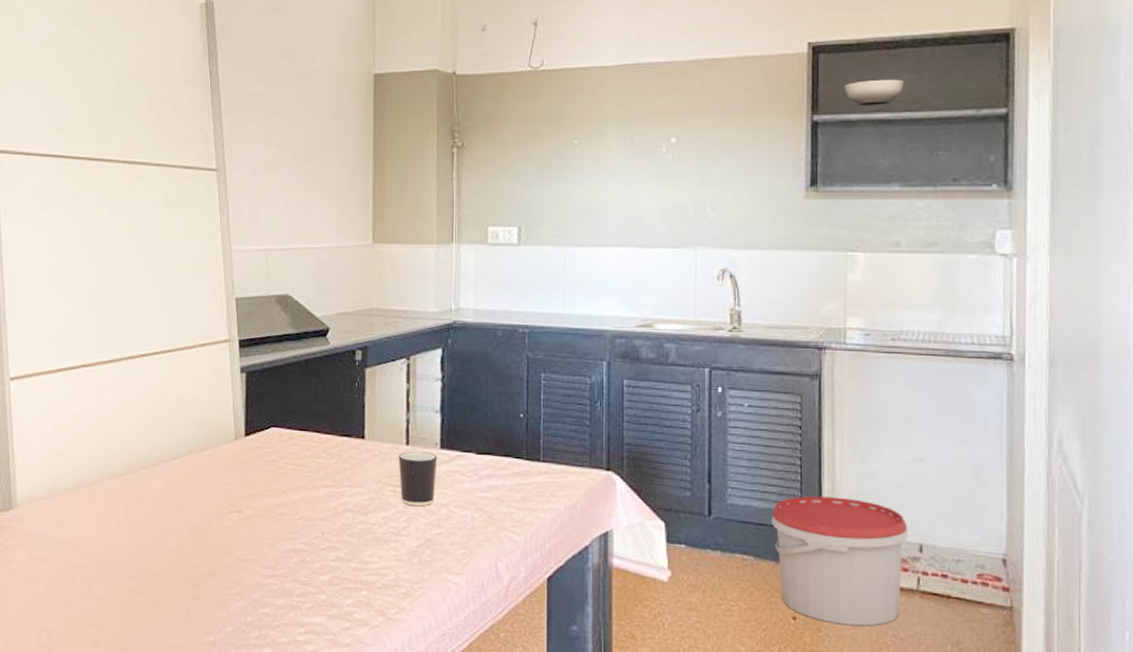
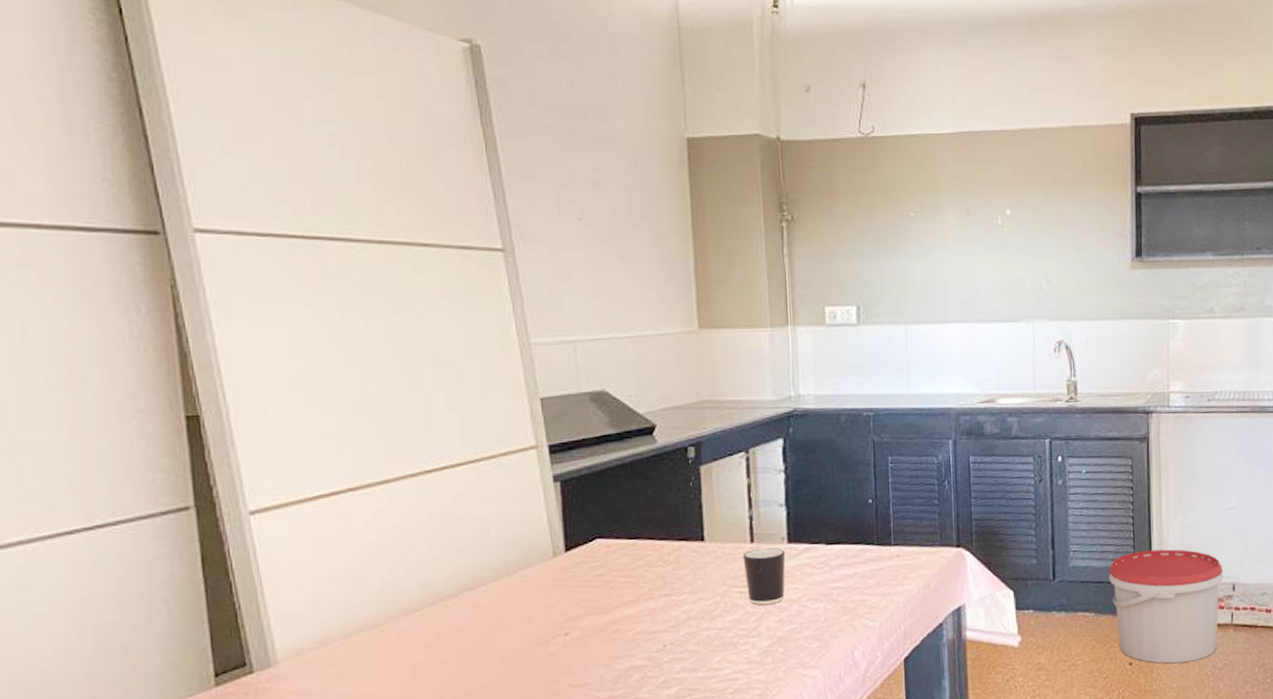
bowl: present [844,79,905,105] -> none [1163,151,1216,177]

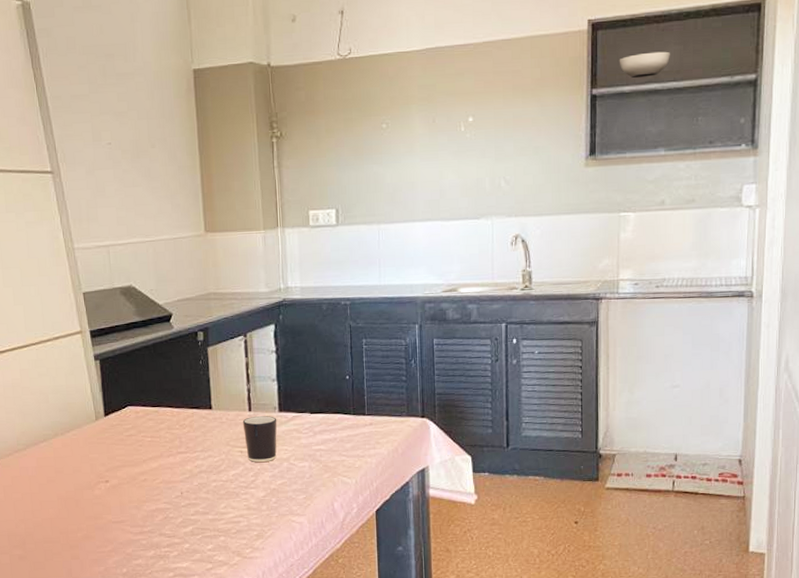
bucket: present [1109,549,1224,664] -> none [558,422,667,524]
bowl: none [1163,151,1216,177] -> present [619,51,671,78]

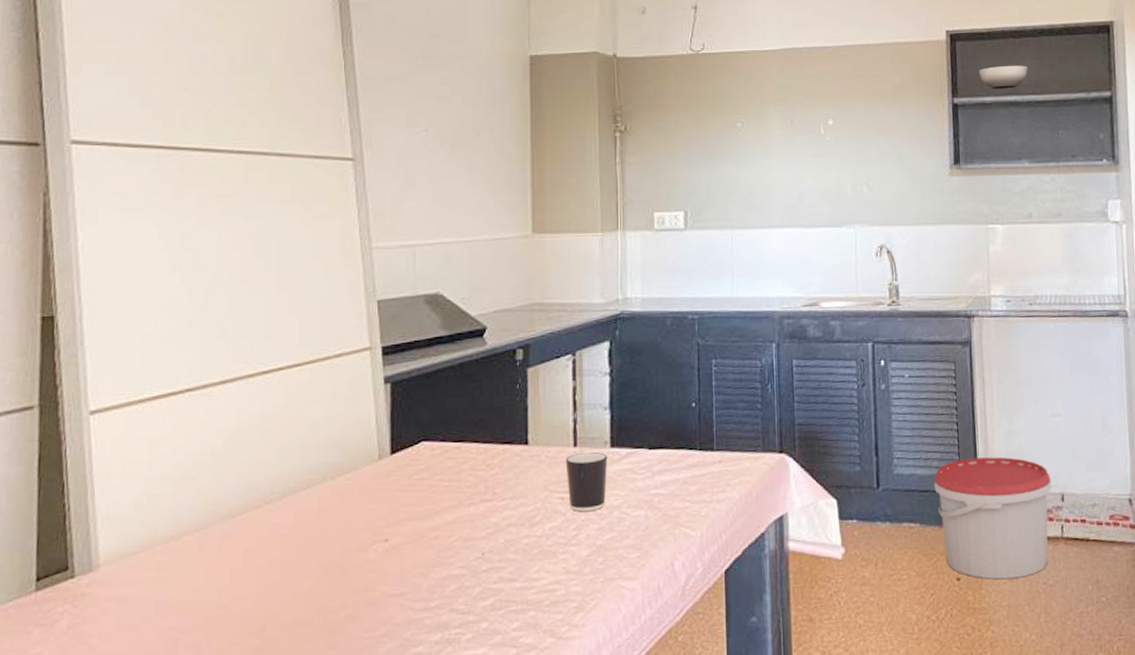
bucket: none [558,422,667,524] -> present [934,457,1052,580]

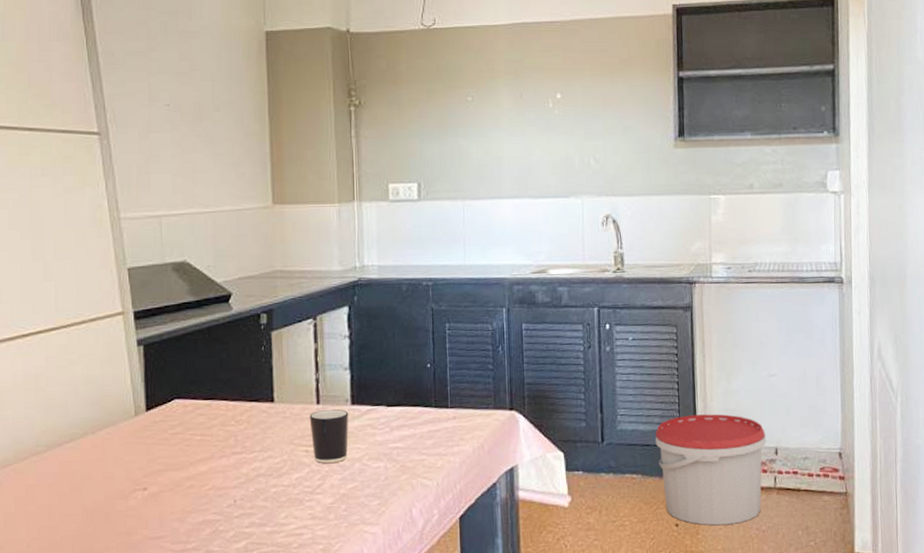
bowl: present [978,65,1029,89] -> none [703,39,753,62]

